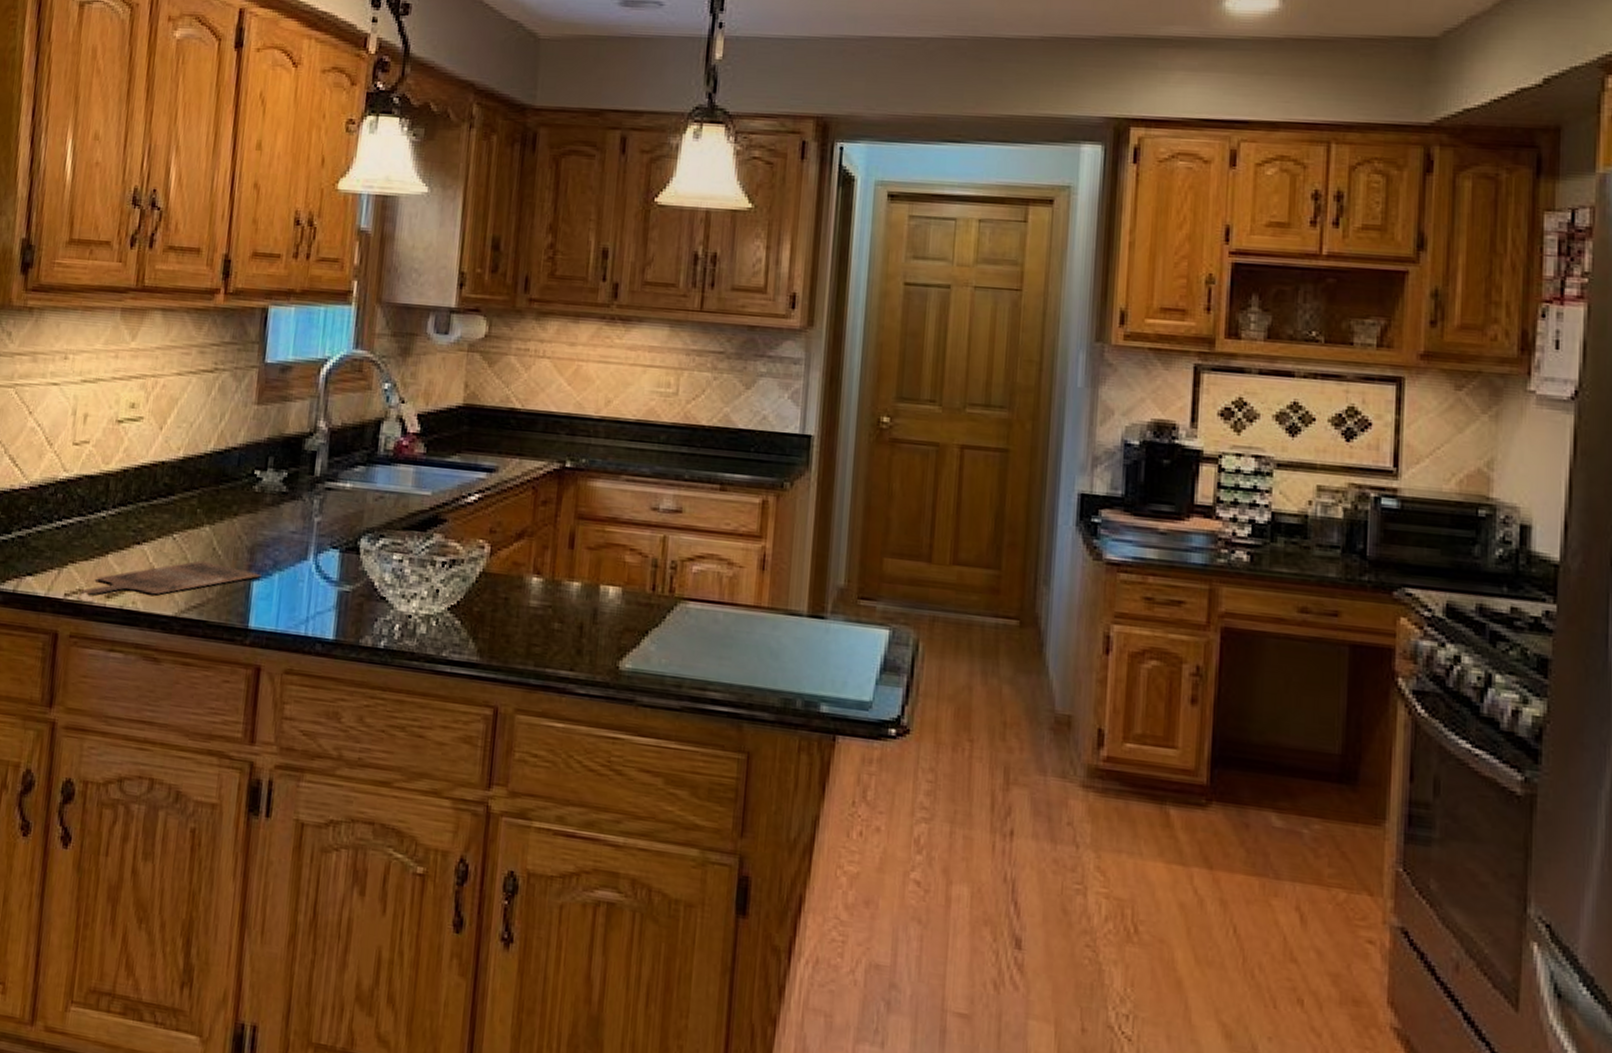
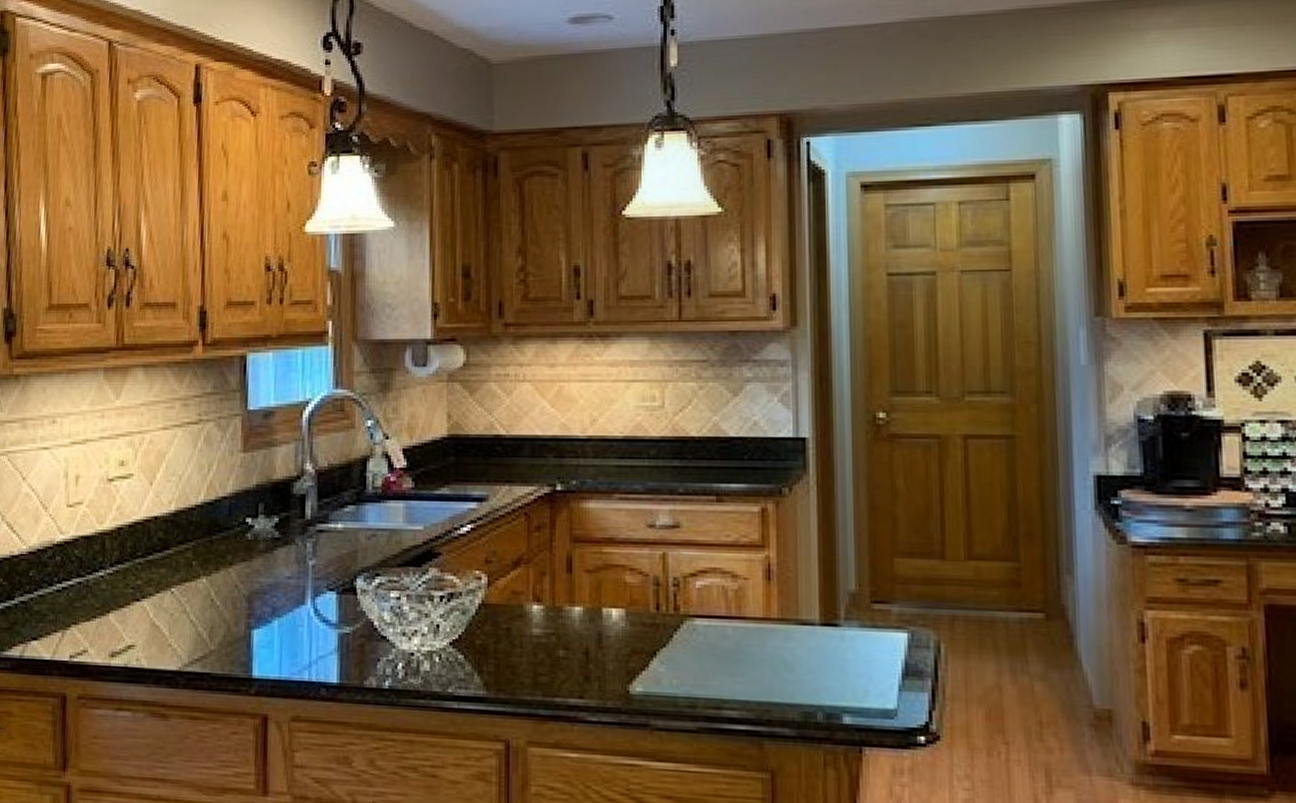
home sign: present [77,560,262,603] -> none [82,613,261,662]

